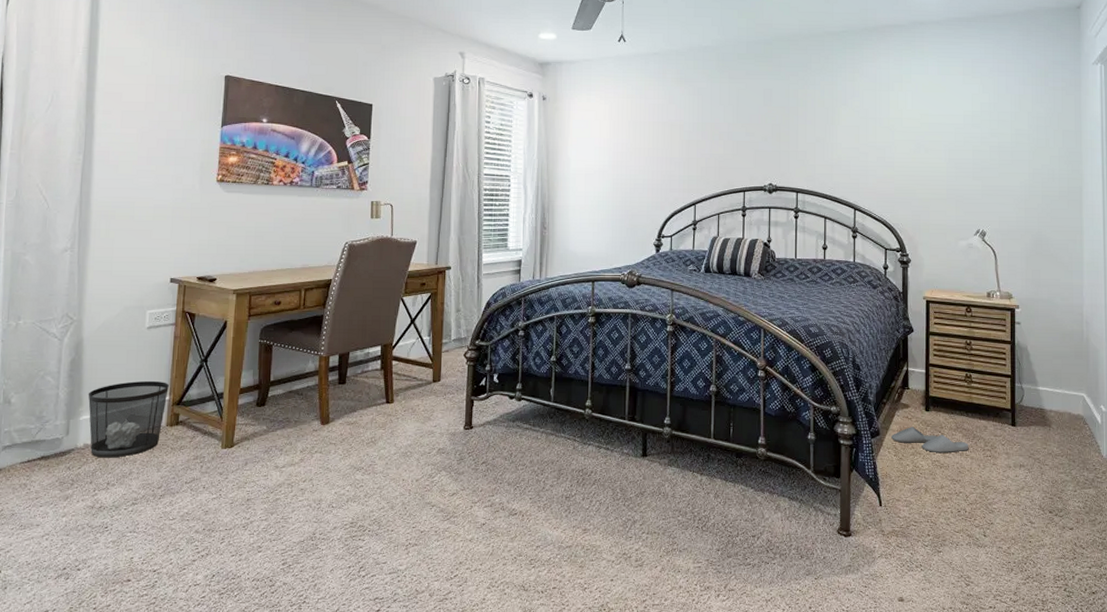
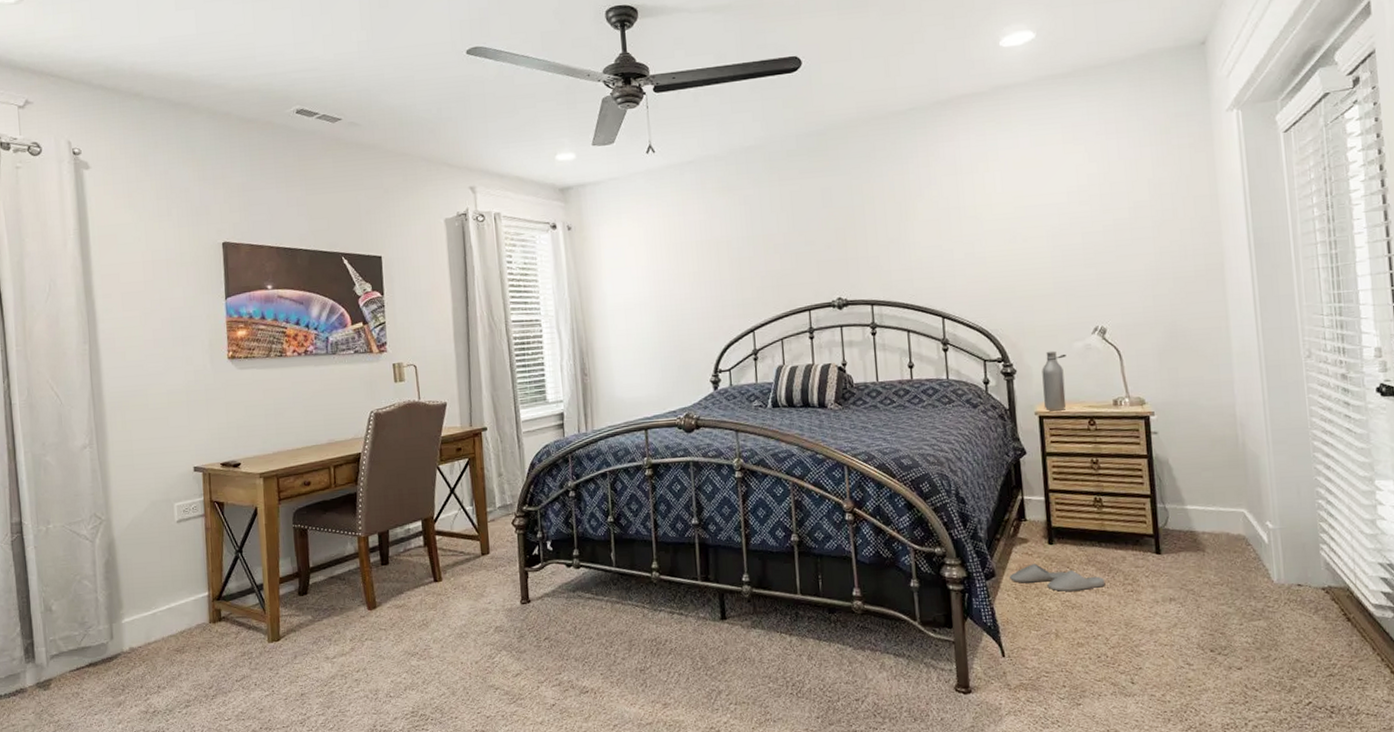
waste bin: present [88,381,169,458] -> none [126,577,207,661]
water bottle: none [932,246,952,297] -> present [1042,350,1067,411]

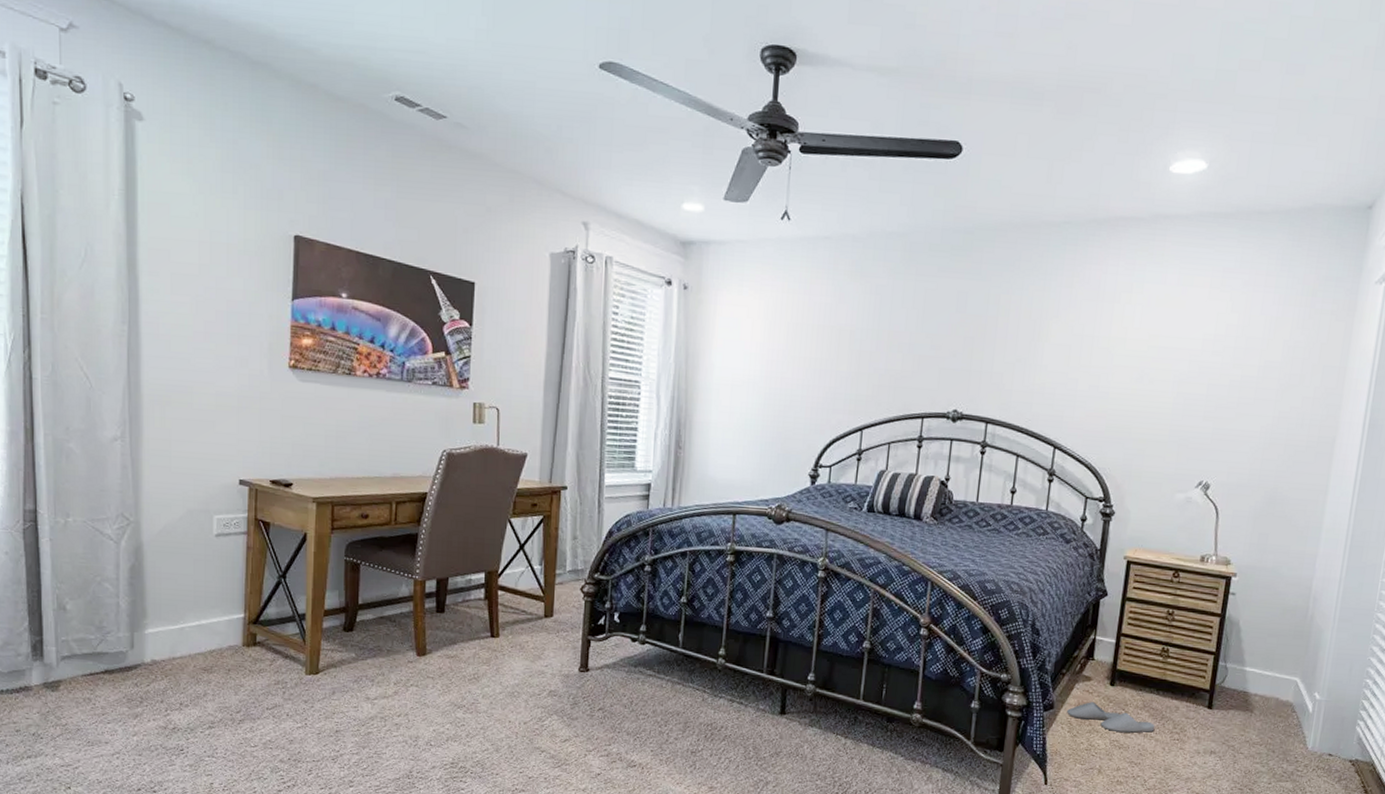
water bottle: present [1042,350,1067,411] -> none [1135,498,1166,559]

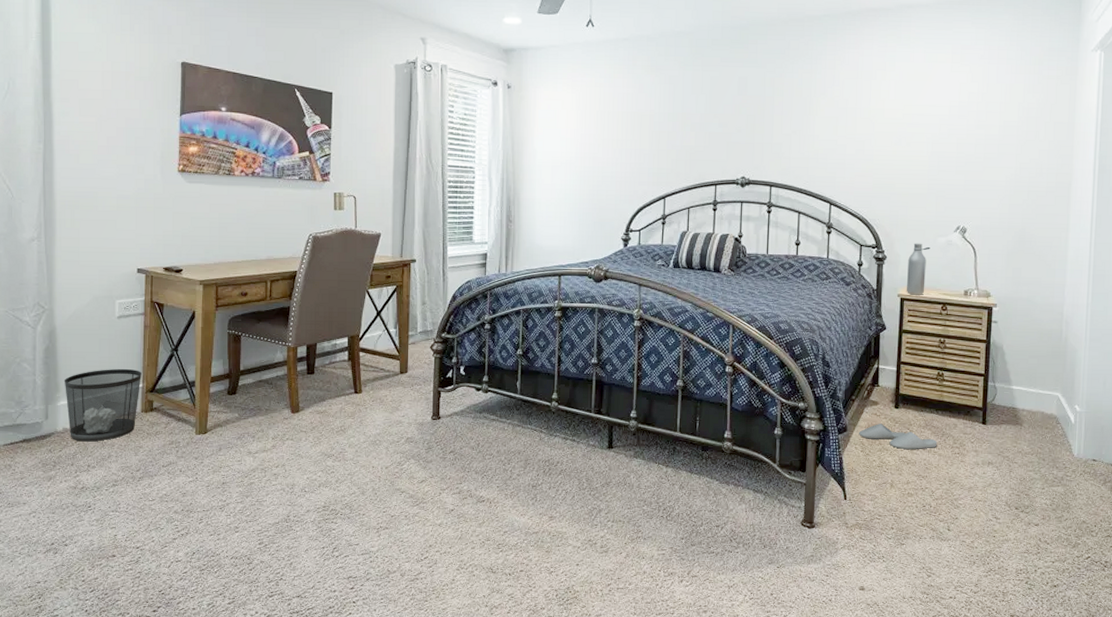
waste bin: none [152,594,243,677] -> present [64,369,141,442]
water bottle: none [1135,498,1166,559] -> present [907,243,930,295]

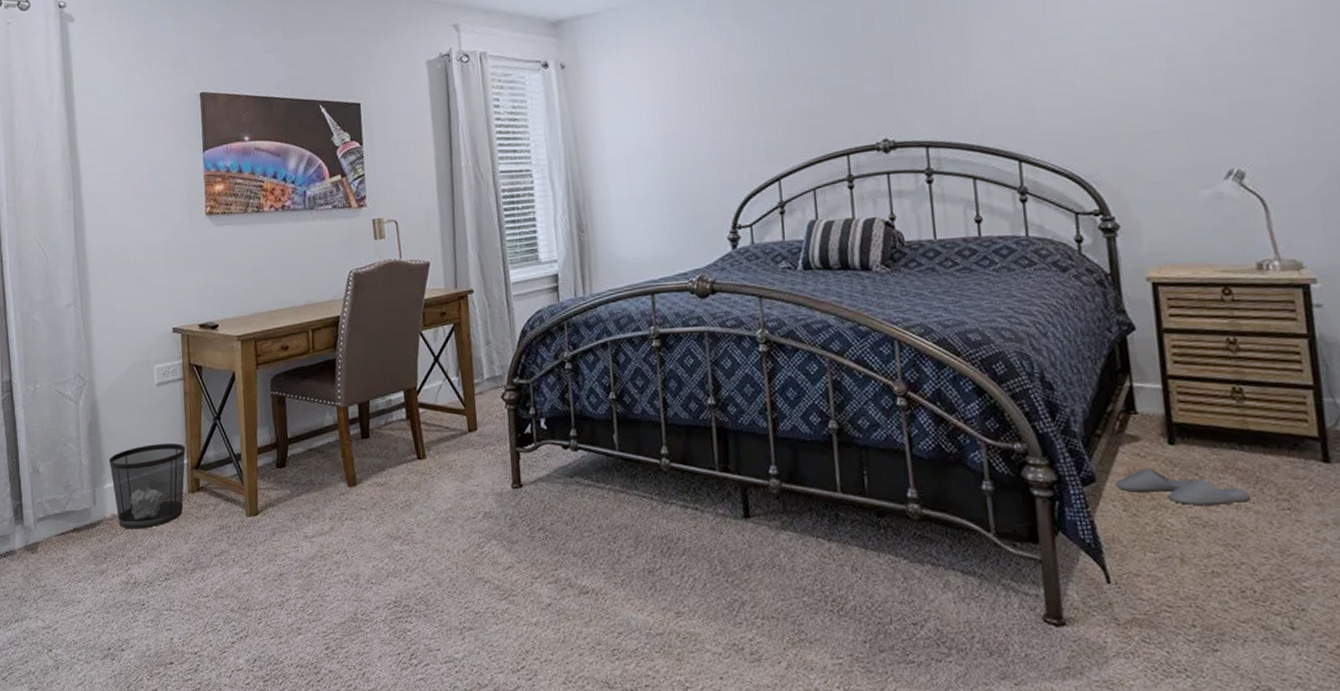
water bottle: present [907,243,930,295] -> none [1155,200,1190,277]

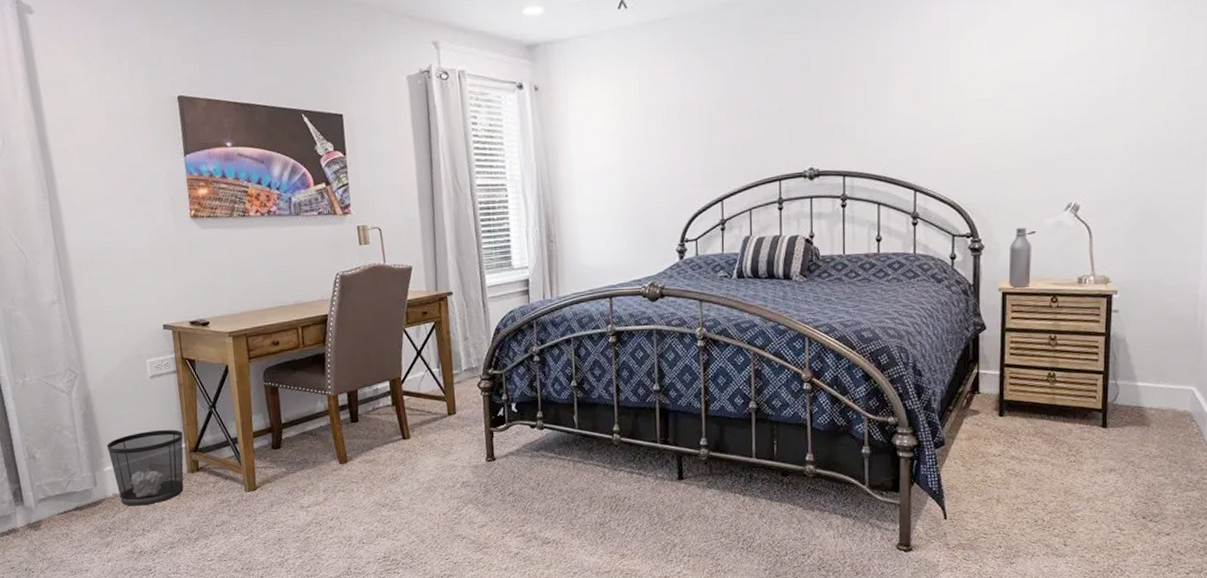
slippers: present [1115,467,1250,506] -> none [959,433,1050,461]
water bottle: none [1155,200,1190,277] -> present [1009,227,1036,288]

